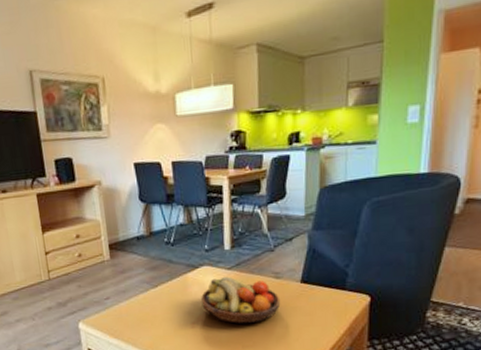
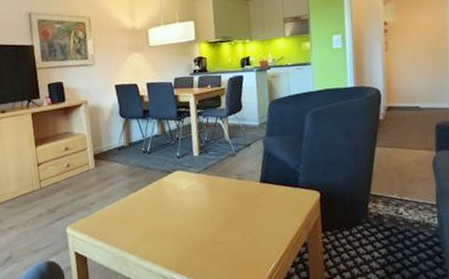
fruit bowl: present [201,276,281,324] -> none [175,179,245,222]

